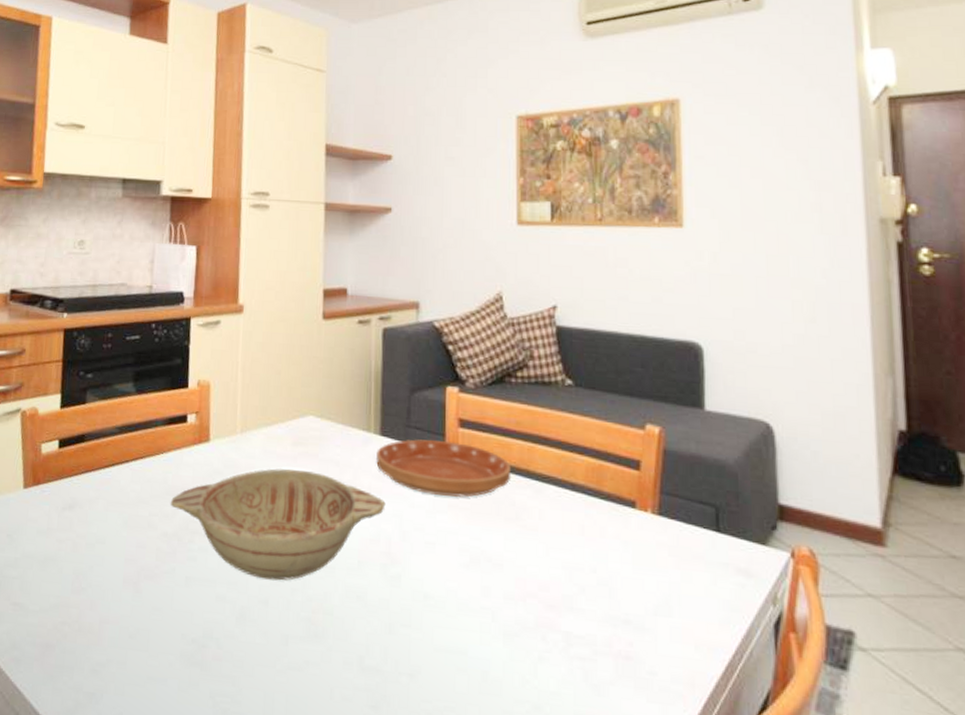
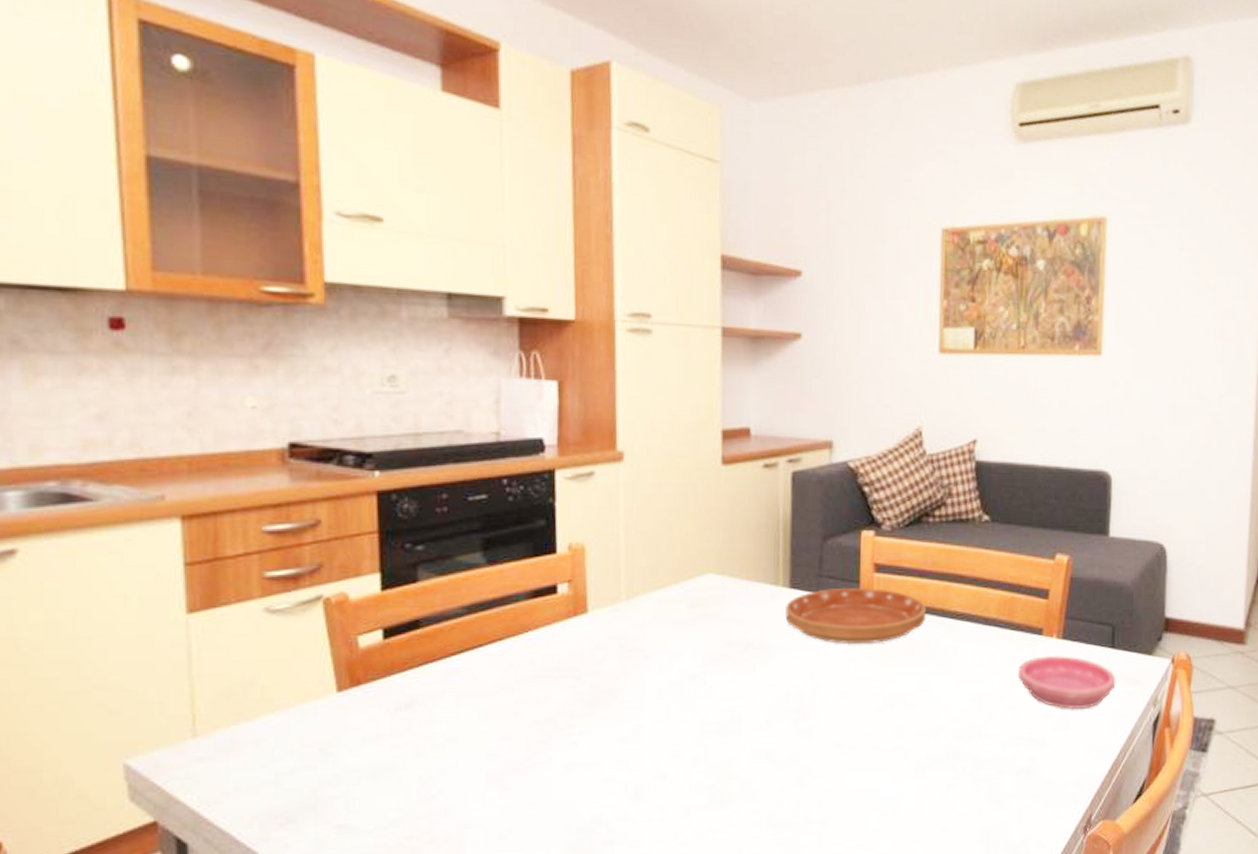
decorative bowl: present [170,468,386,581] -> none [541,634,796,753]
saucer: none [610,530,725,596] -> present [1017,655,1116,710]

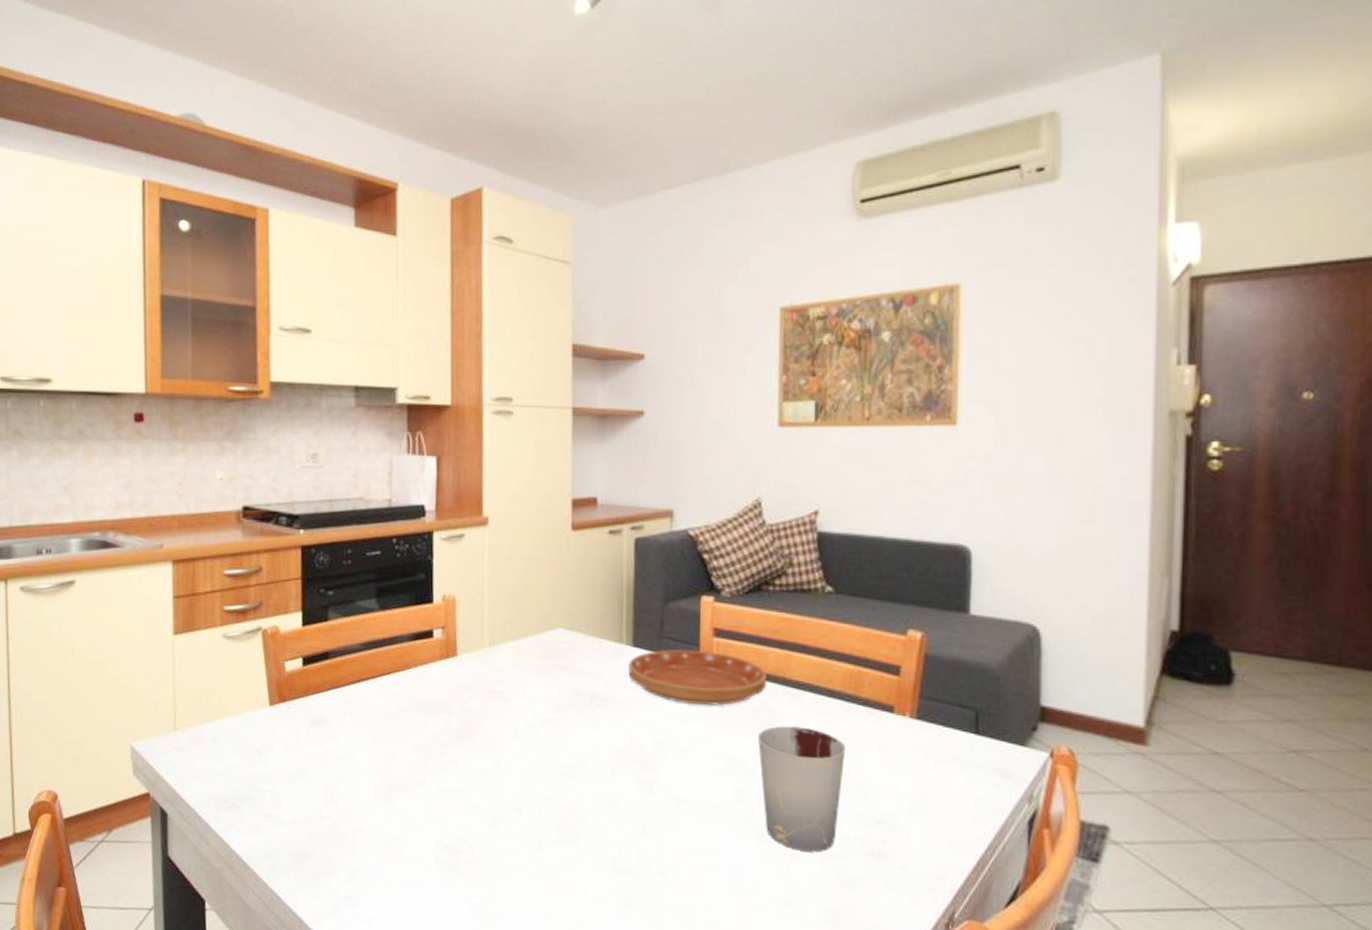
cup: none [916,657,1000,779] -> present [757,725,846,852]
saucer: present [1017,655,1116,710] -> none [866,734,981,796]

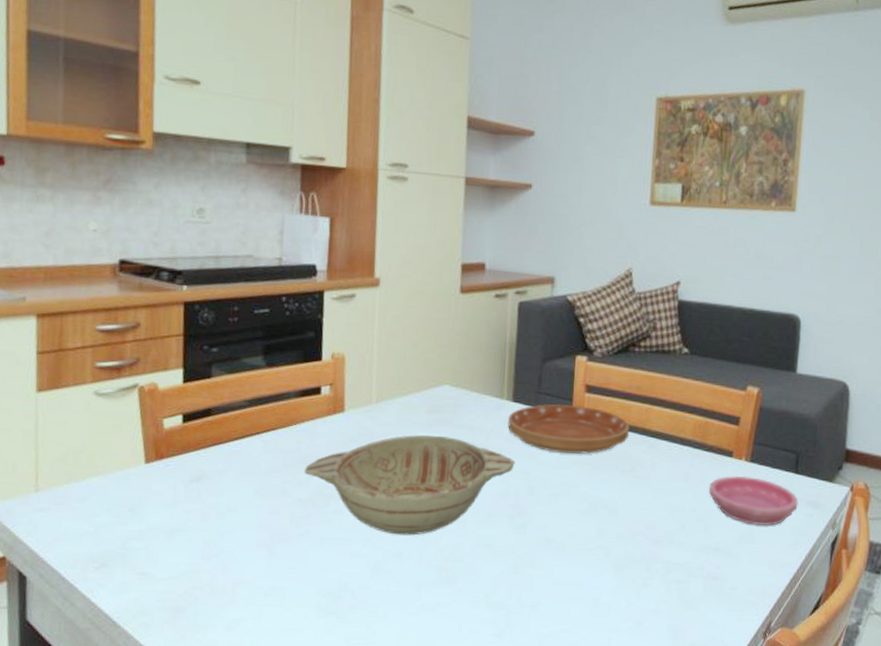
decorative bowl: none [419,681,638,789] -> present [304,435,515,536]
cup: present [757,725,846,852] -> none [619,470,693,579]
saucer: none [866,734,981,796] -> present [708,475,798,526]

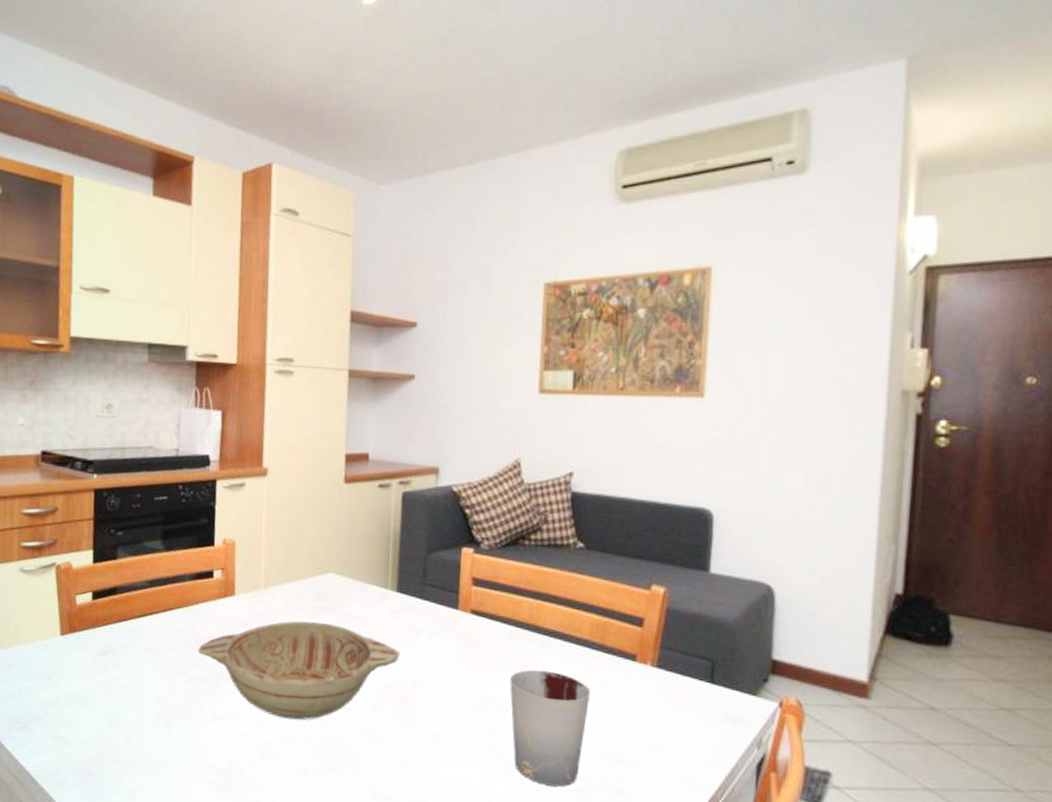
saucer: present [508,404,630,454] -> none [392,596,521,649]
cup: none [619,470,693,579] -> present [509,669,591,787]
saucer: present [708,475,798,526] -> none [609,681,715,739]

